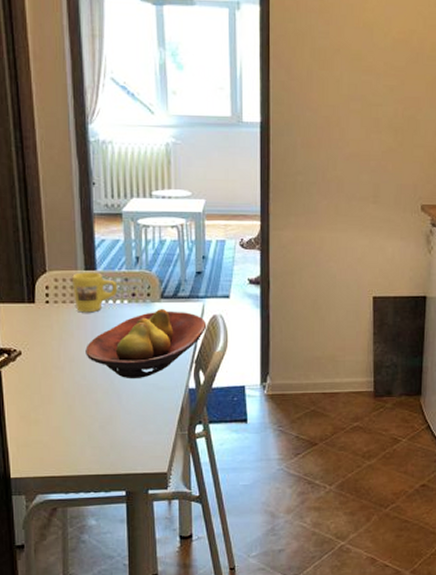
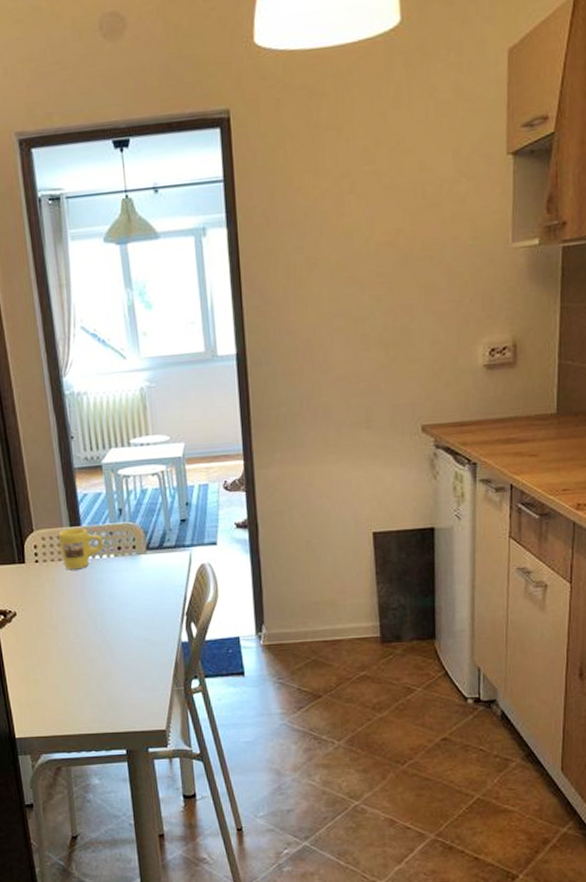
fruit bowl: present [85,308,207,378] -> none [76,560,196,634]

